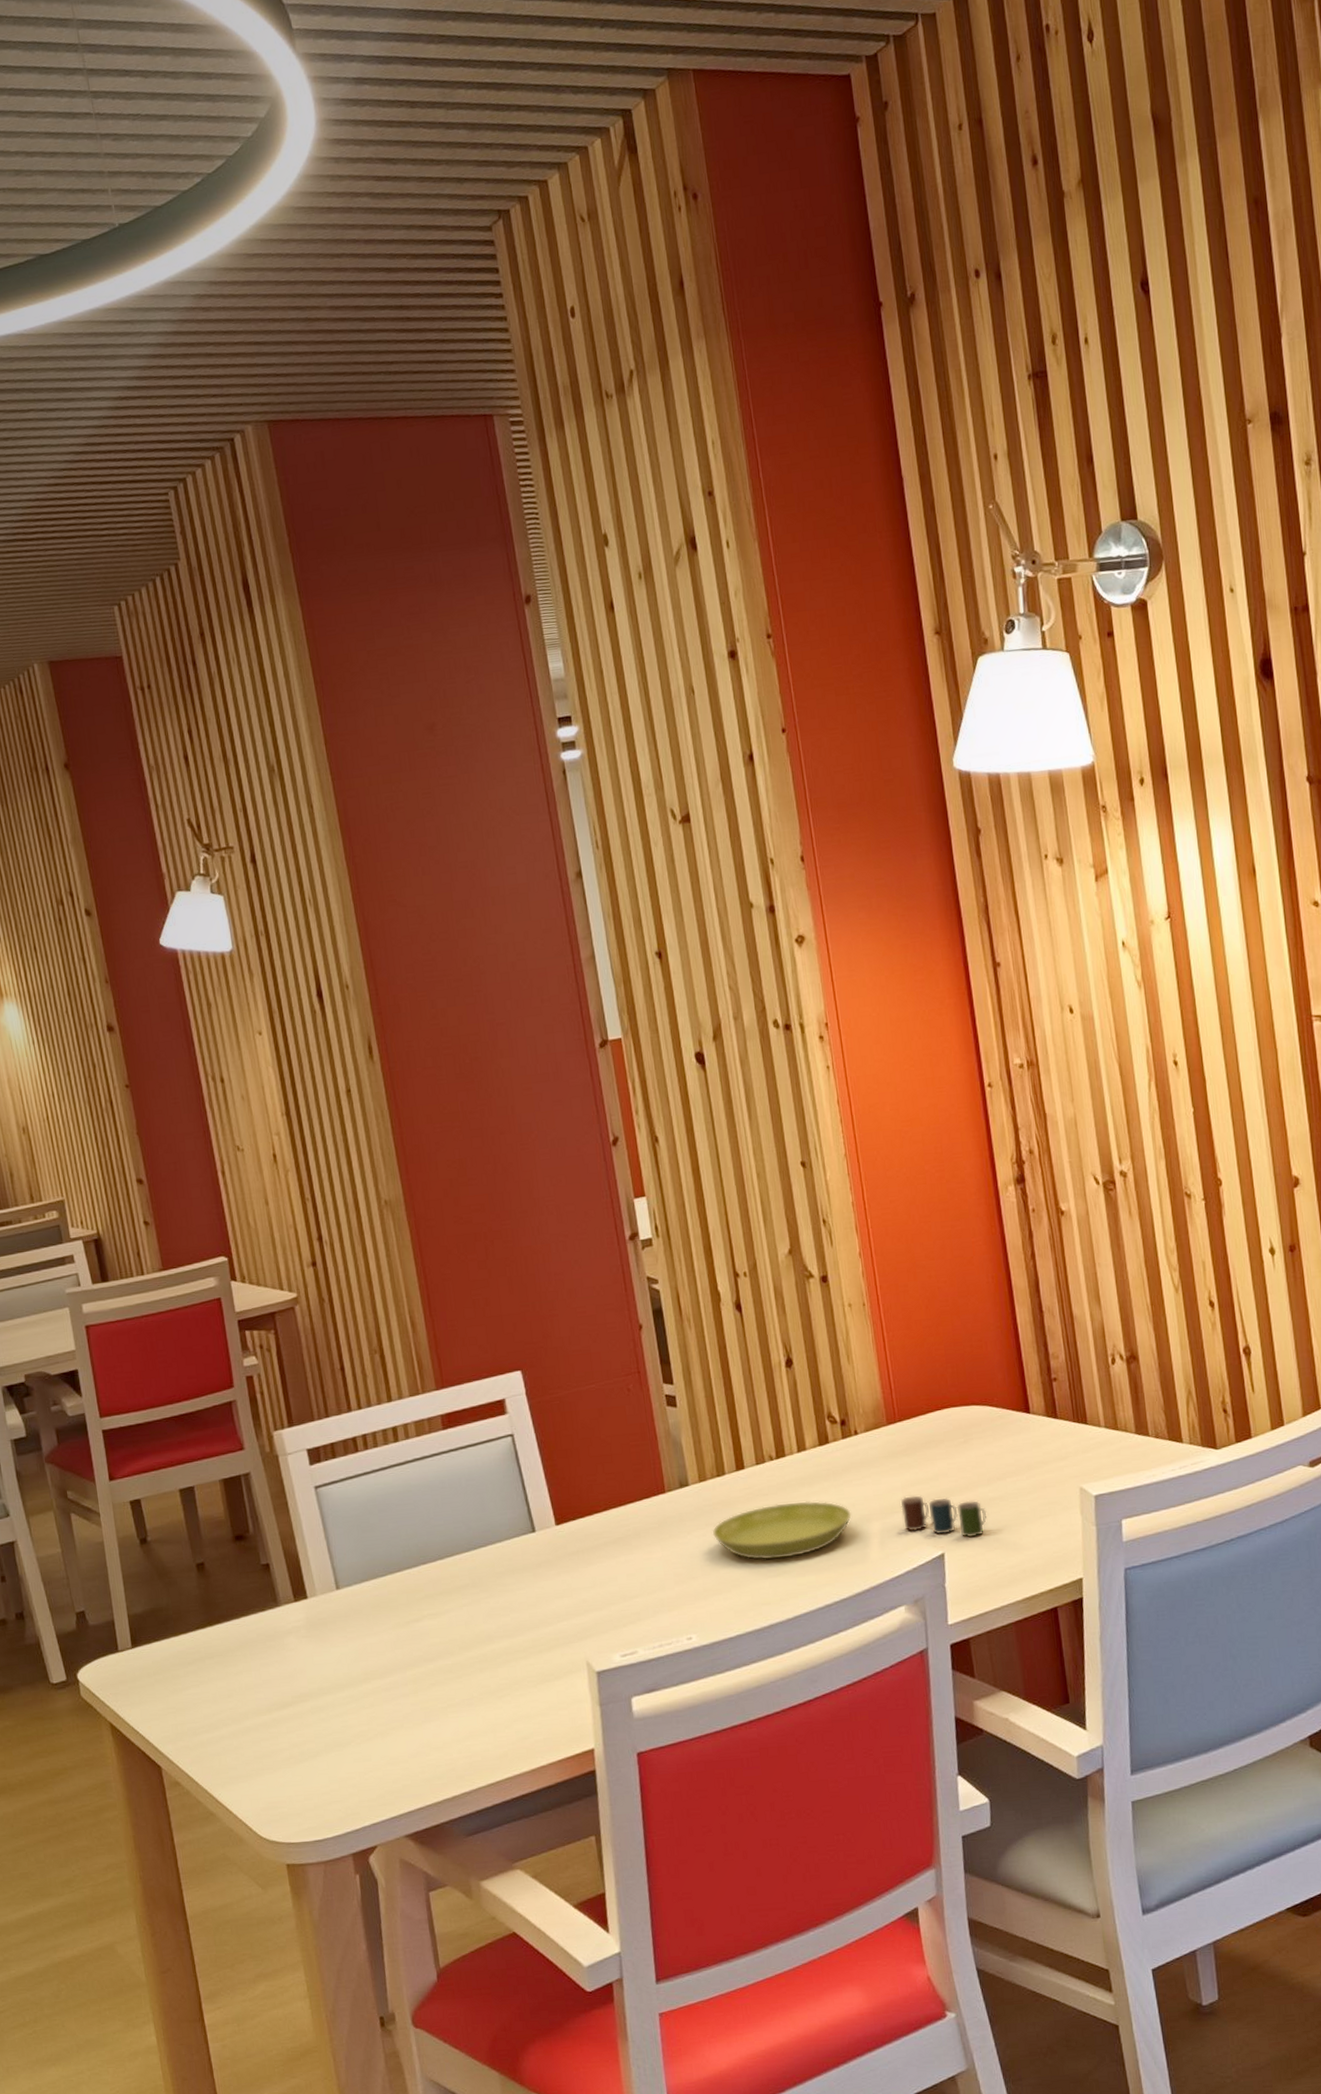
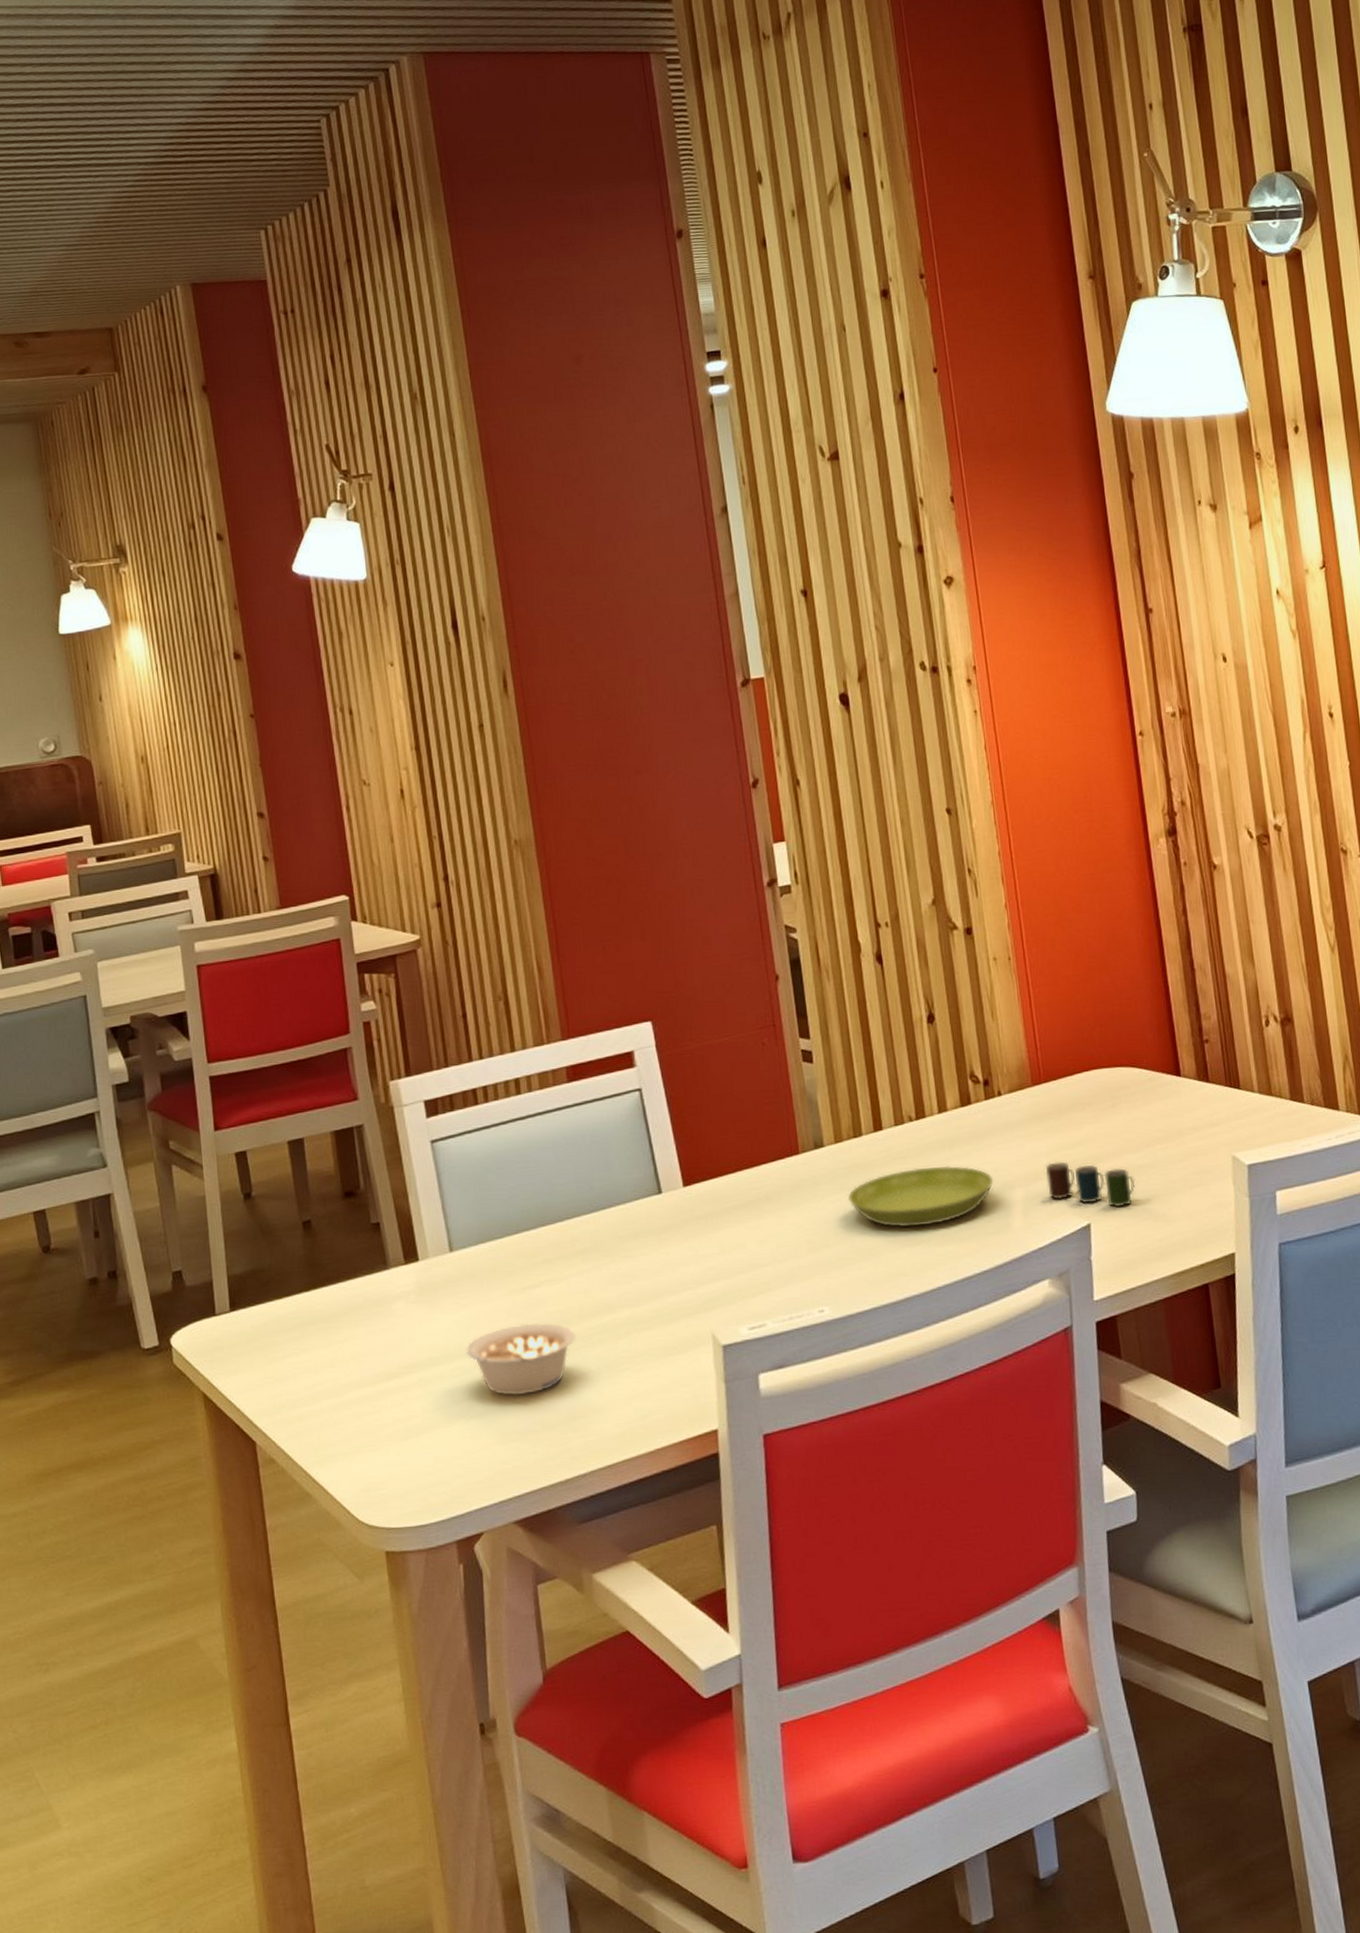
legume: none [355,1653,459,1721] -> present [466,1322,576,1396]

